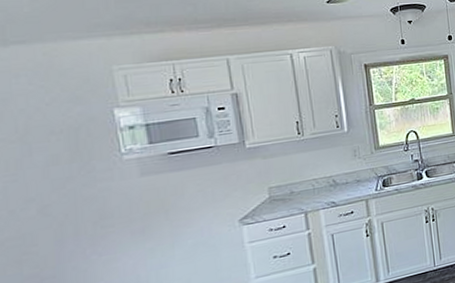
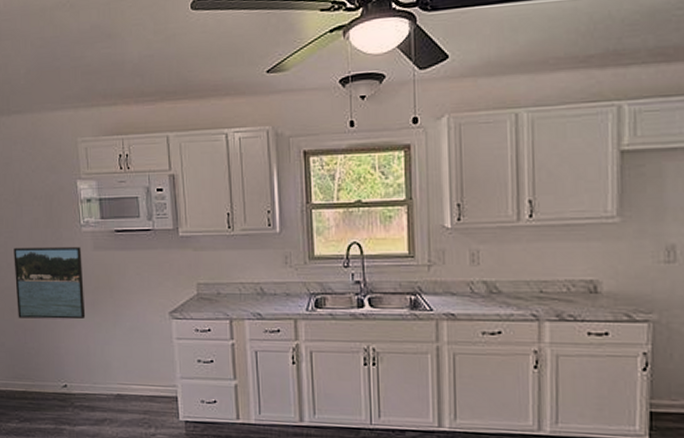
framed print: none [19,176,133,269] -> present [14,247,86,320]

